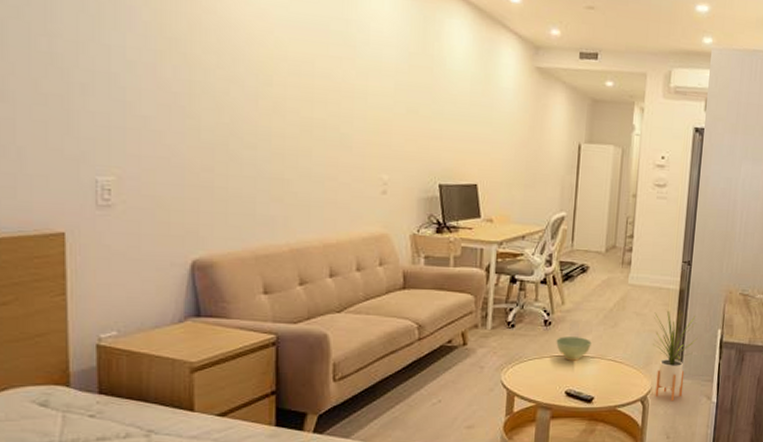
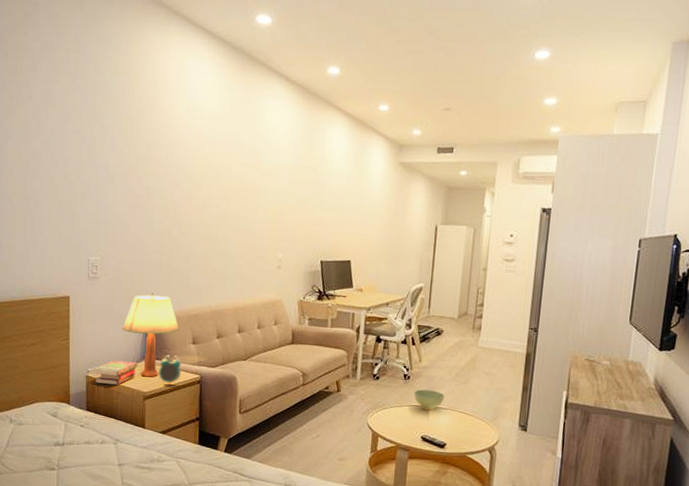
books: none [104,320,180,356] -> present [90,360,138,386]
table lamp: none [154,226,244,342] -> present [122,293,180,377]
alarm clock: none [214,310,248,351] -> present [159,355,182,385]
house plant: present [653,310,698,402] -> none [501,371,543,454]

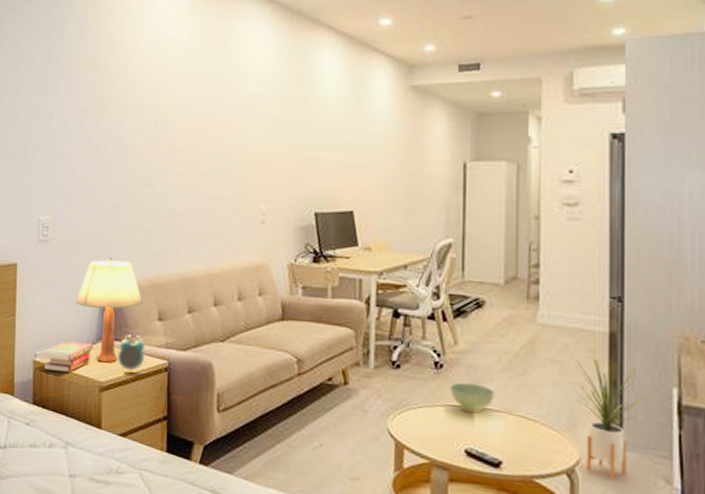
house plant: none [501,371,543,454] -> present [576,358,643,480]

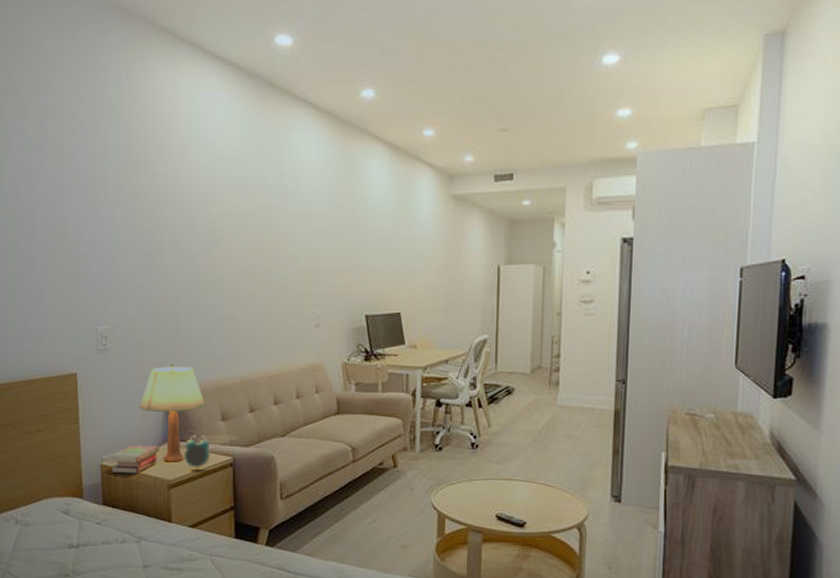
bowl: present [450,382,494,414] -> none [484,459,521,484]
house plant: present [576,358,643,480] -> none [587,432,638,530]

